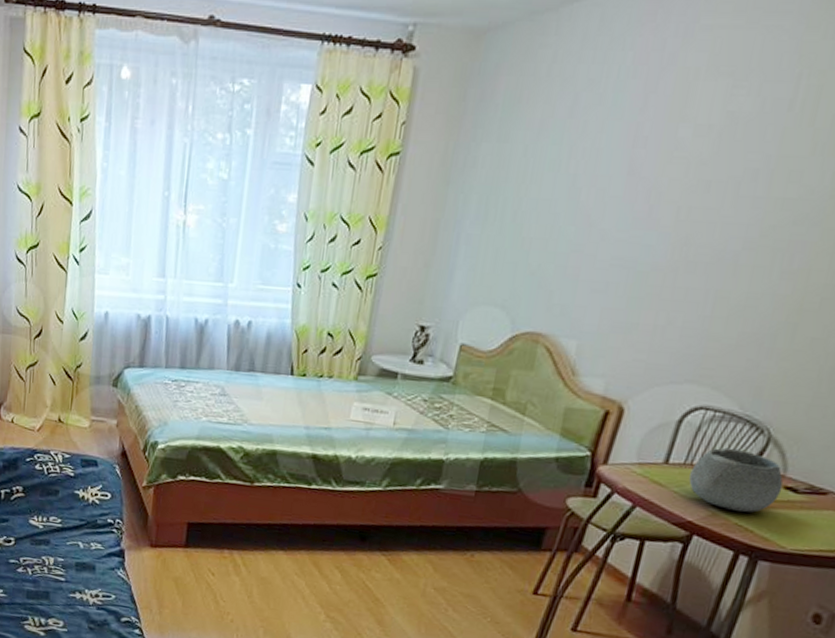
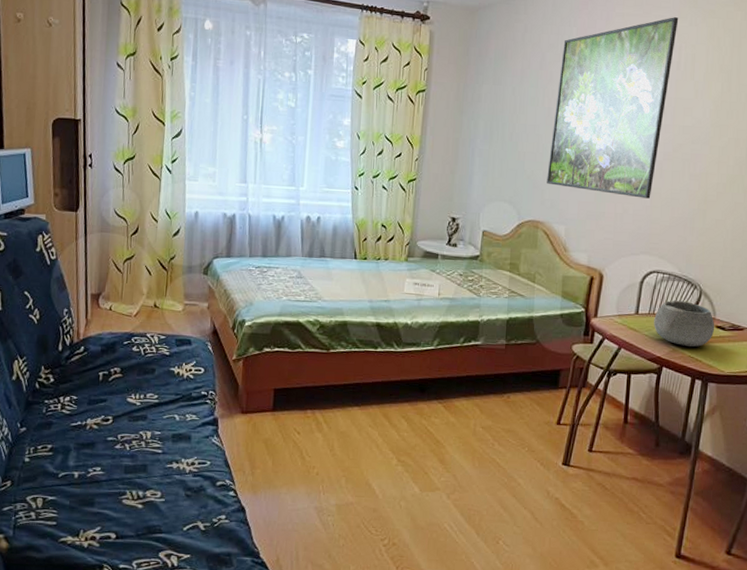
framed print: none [558,27,806,305] -> present [547,17,679,199]

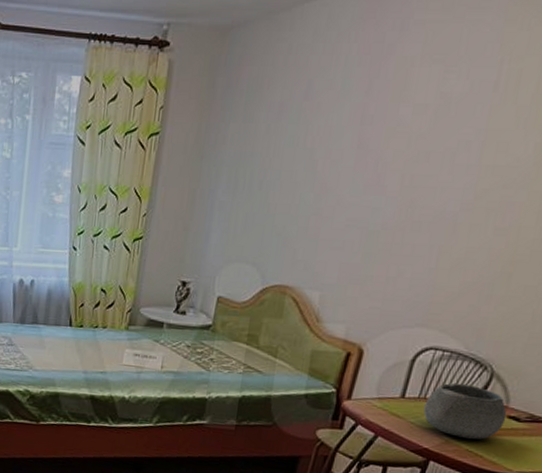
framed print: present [547,17,679,199] -> none [301,20,505,259]

